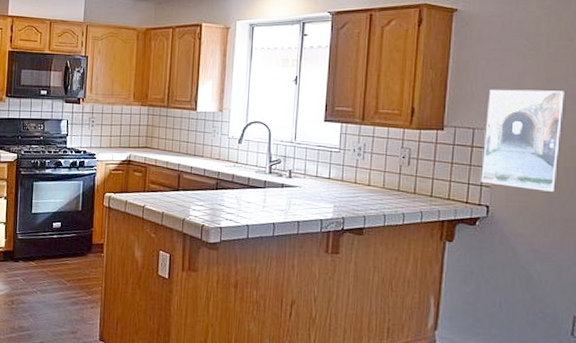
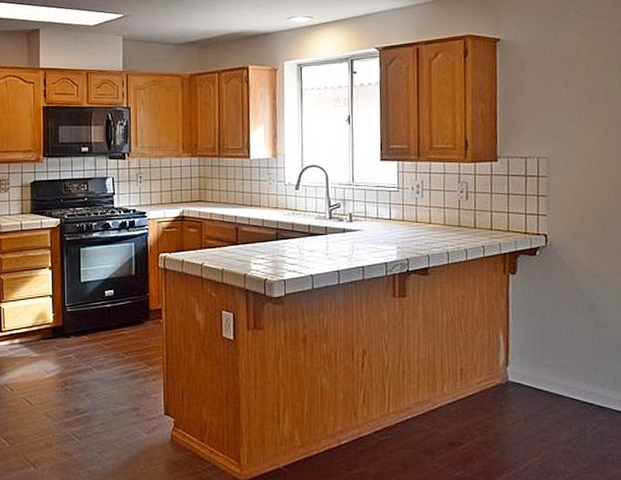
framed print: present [481,89,567,192] -> none [536,114,610,216]

